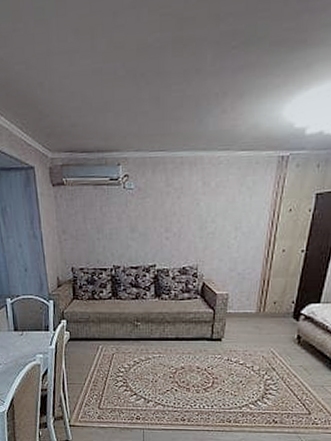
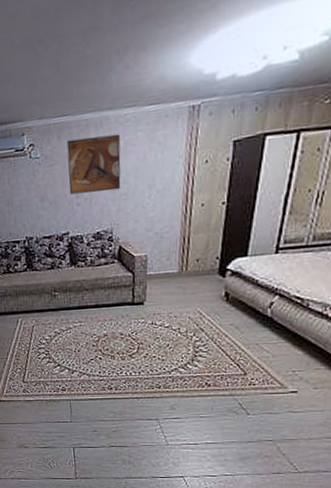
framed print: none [159,174,212,229] -> present [66,133,121,195]

